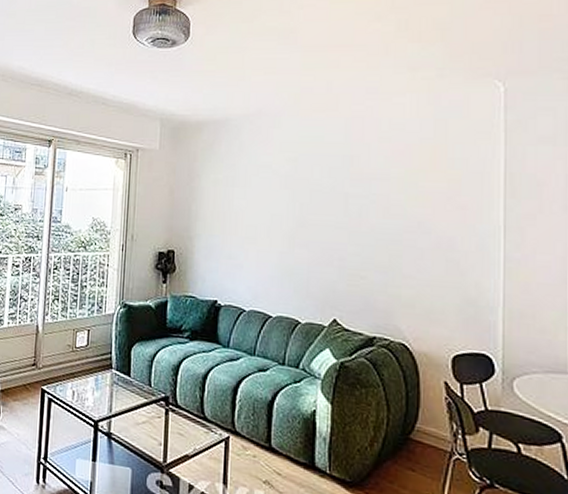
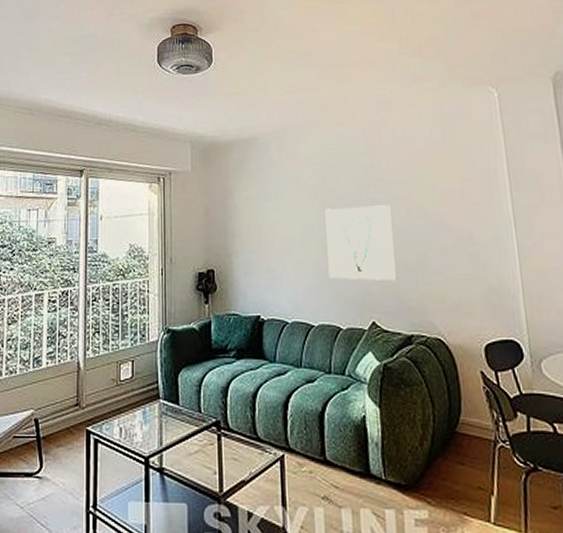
wall art: none [292,199,368,281] -> present [325,205,398,282]

